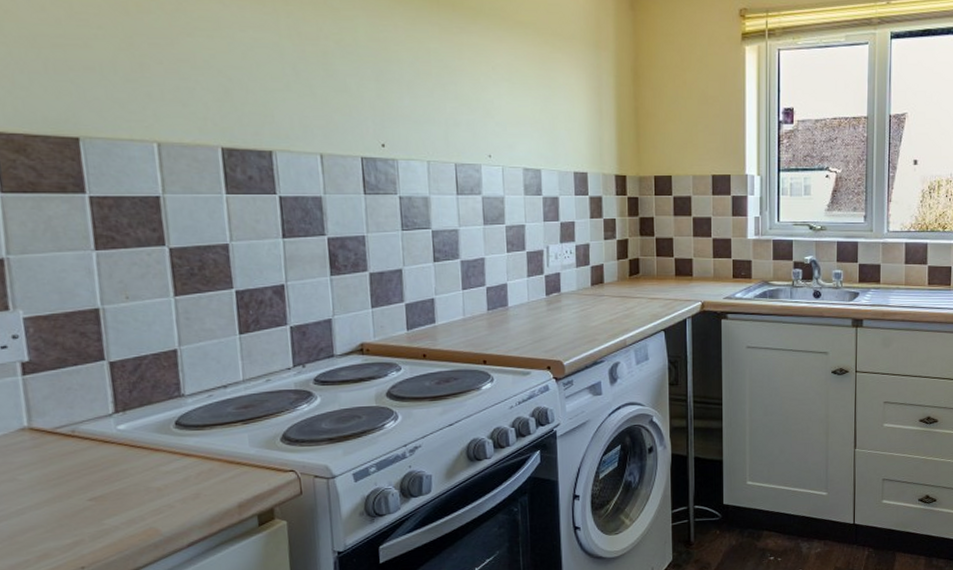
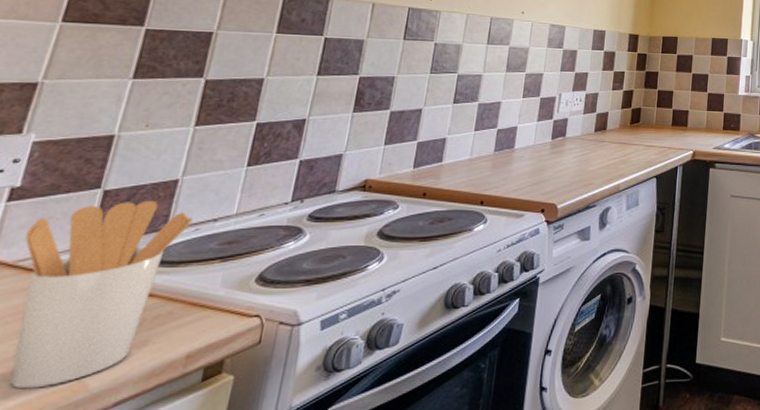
utensil holder: none [52,370,204,534] -> present [10,200,193,389]

